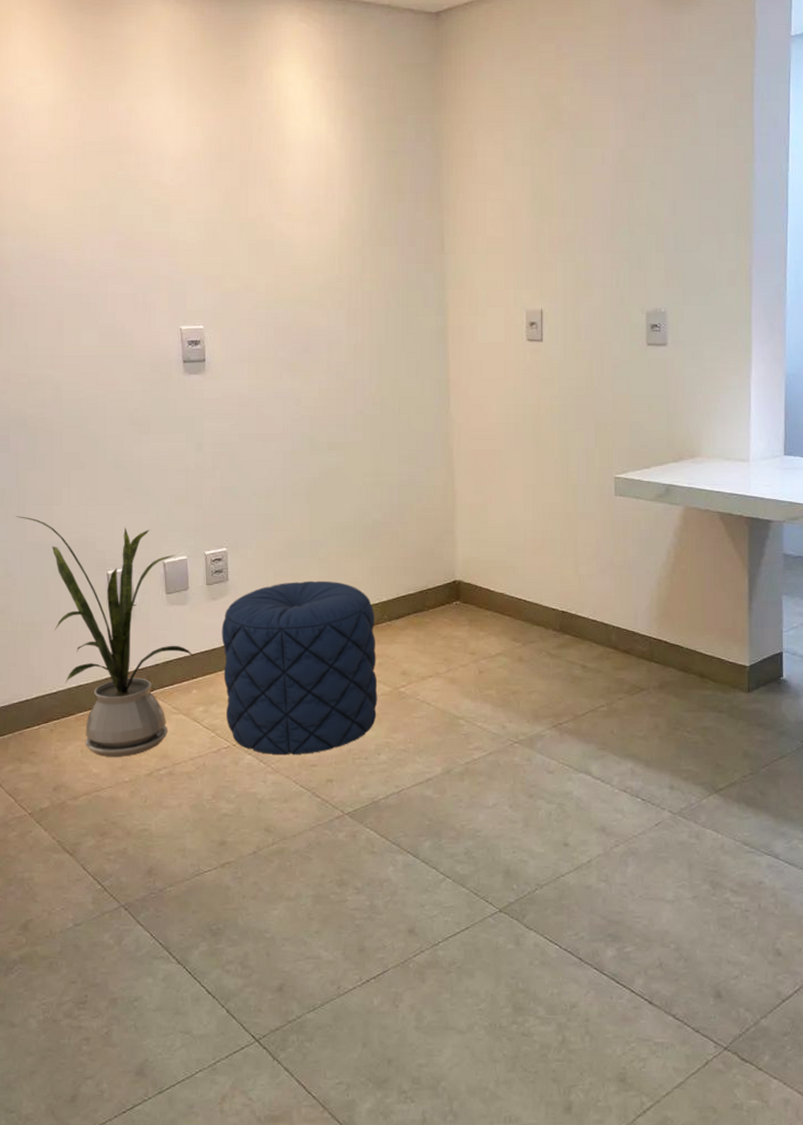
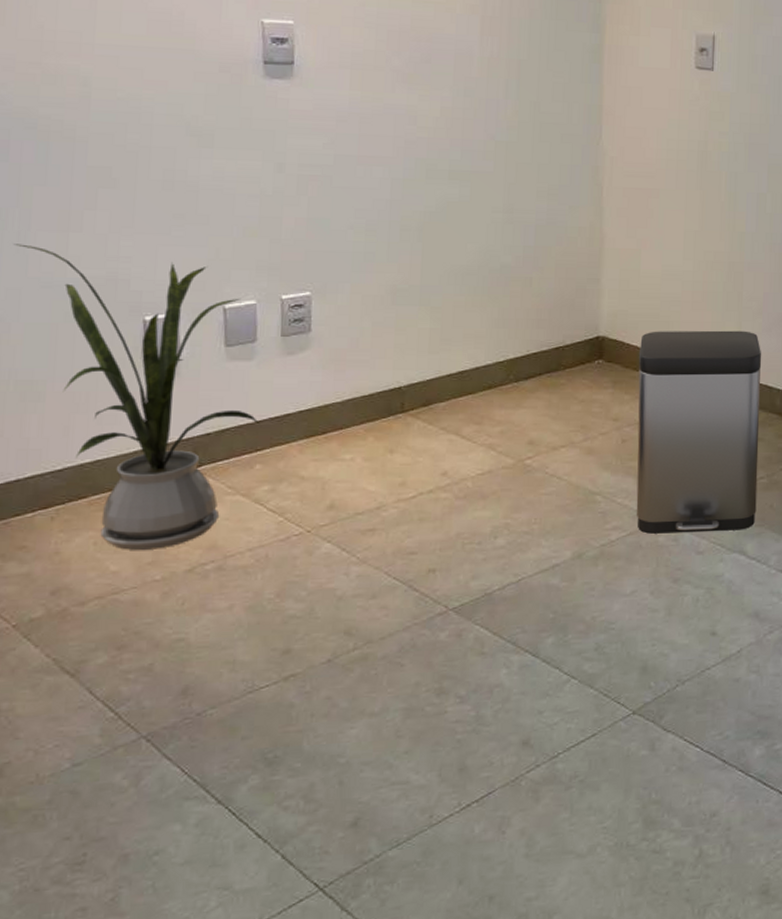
pouf: present [221,580,378,755] -> none [298,333,499,542]
pedal bin: none [489,573,599,754] -> present [636,330,762,534]

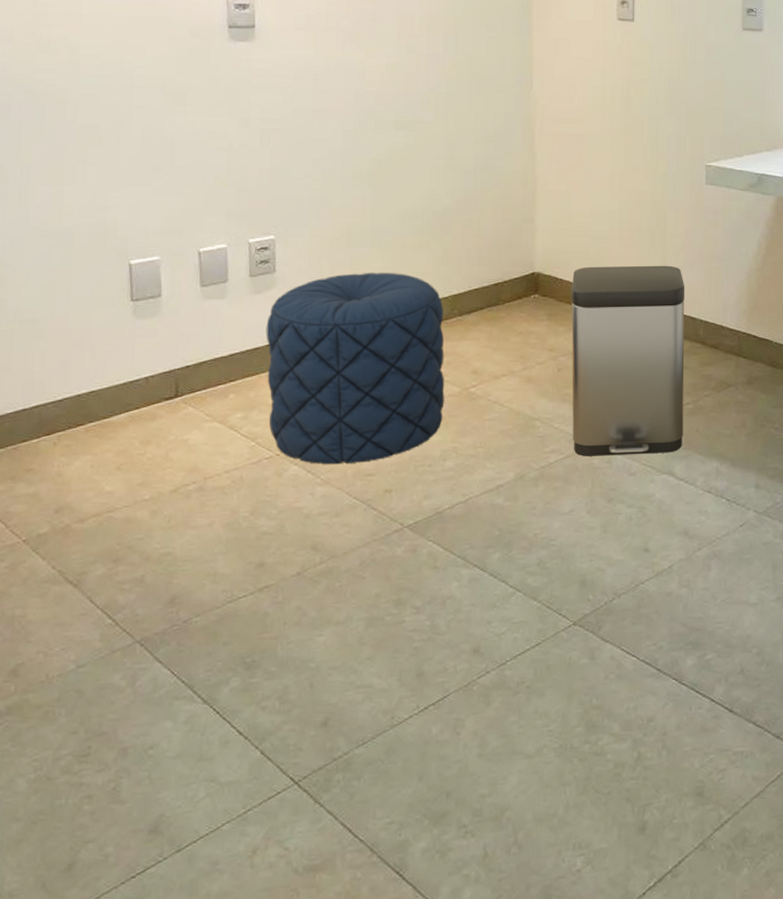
house plant: present [13,244,259,550] -> none [16,197,232,472]
pouf: none [298,333,499,542] -> present [266,272,445,465]

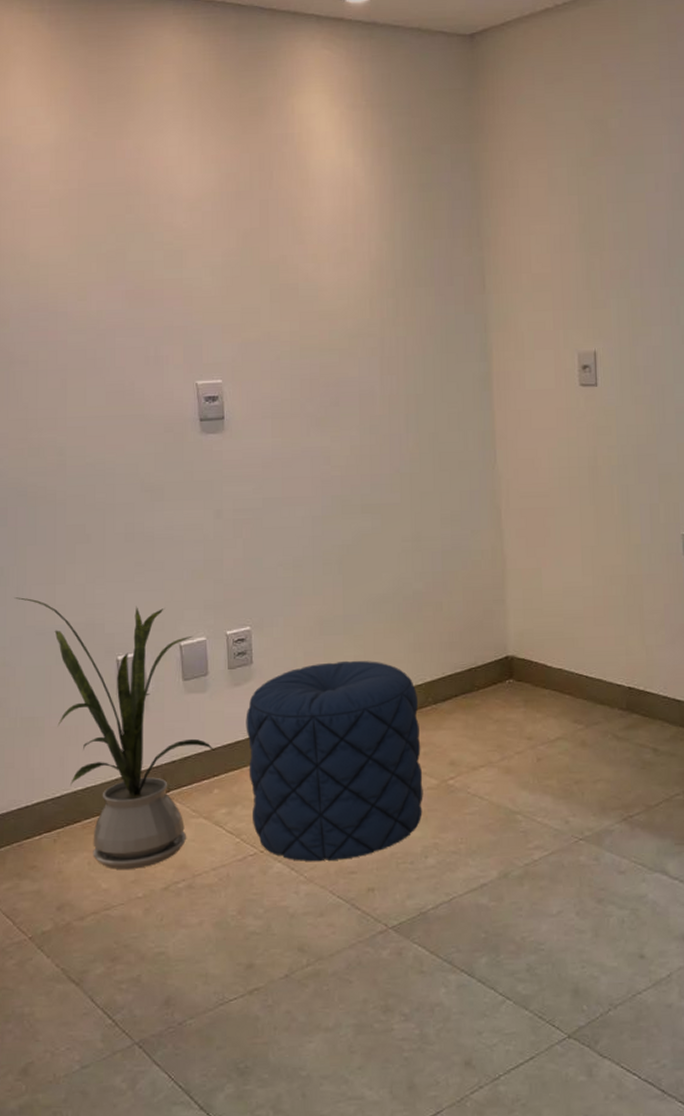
house plant: none [16,197,232,472] -> present [14,597,214,869]
pedal bin: present [571,265,685,456] -> none [546,644,675,853]

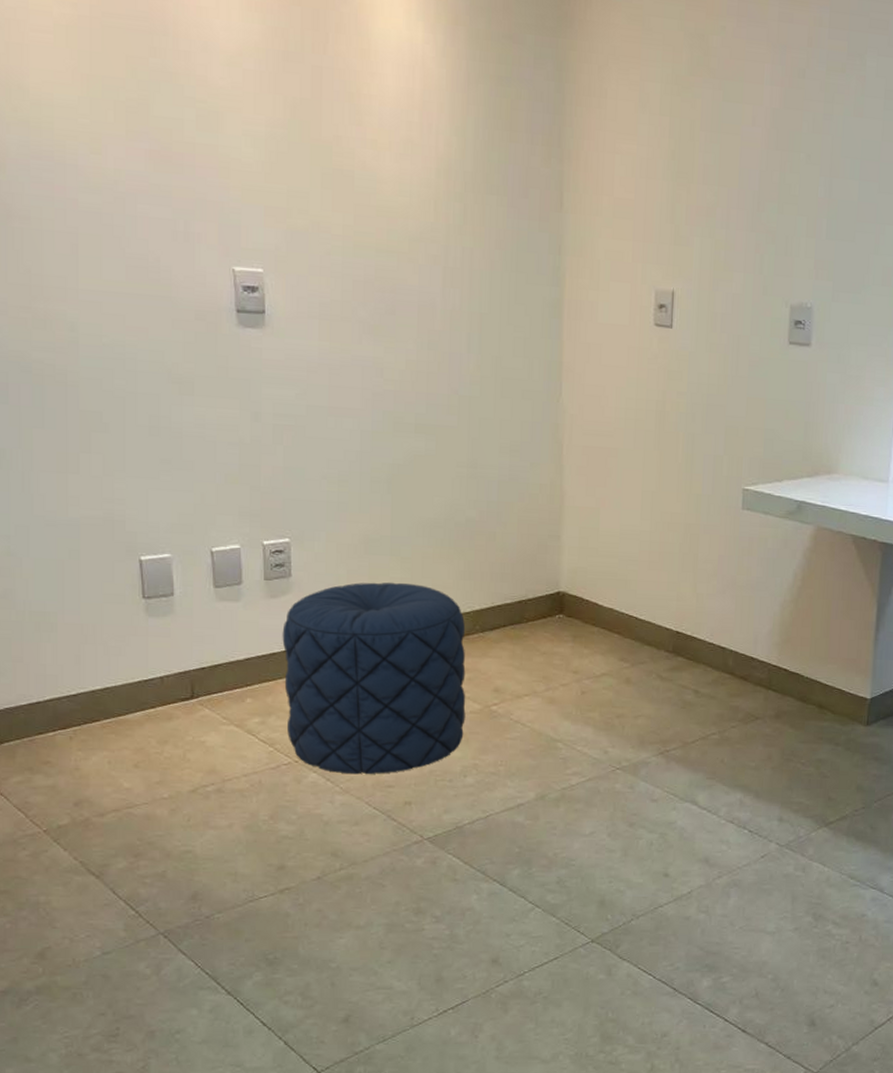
house plant: present [14,597,214,869] -> none [19,483,248,771]

